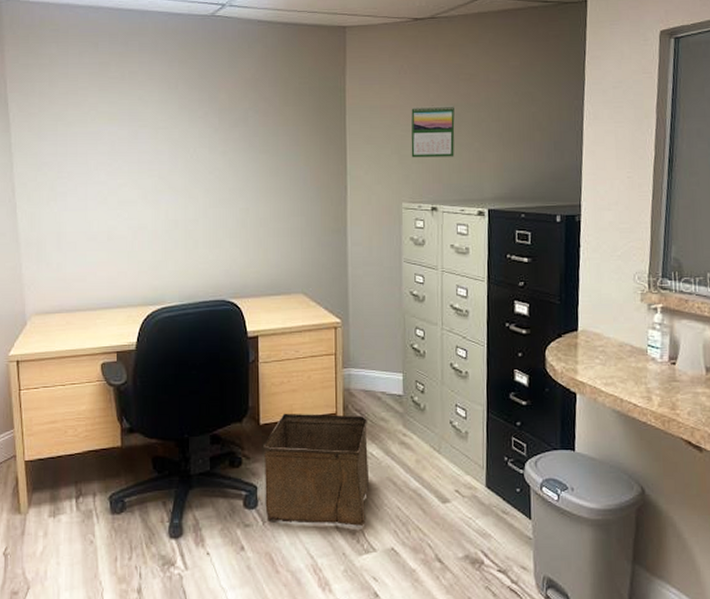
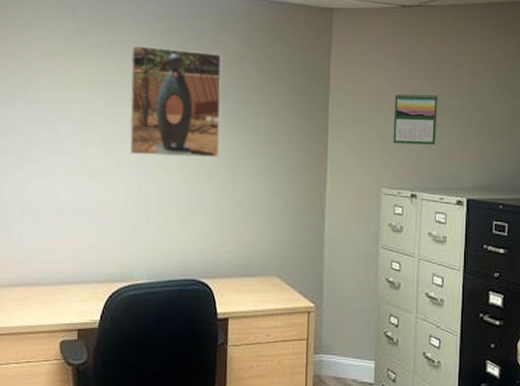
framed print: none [152,75,241,182] -> present [130,45,222,158]

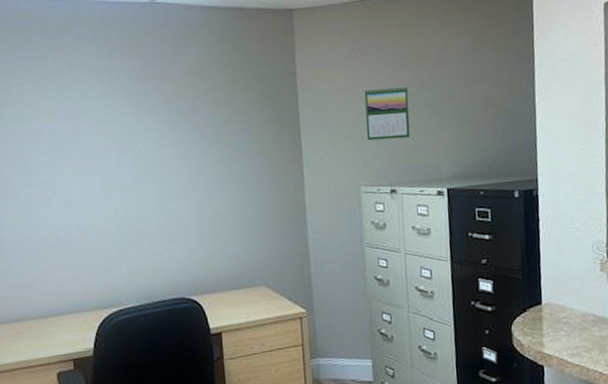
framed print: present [130,45,222,158] -> none [92,67,194,179]

